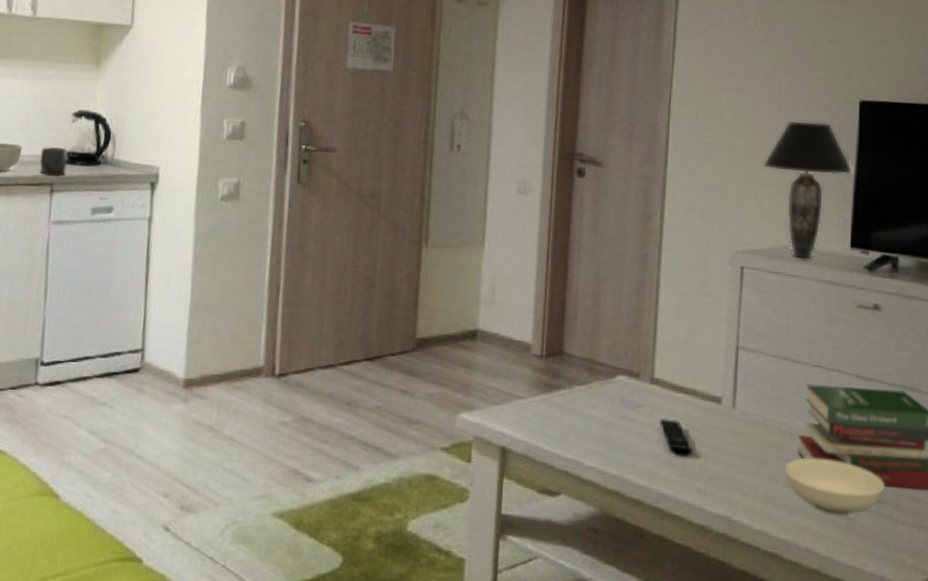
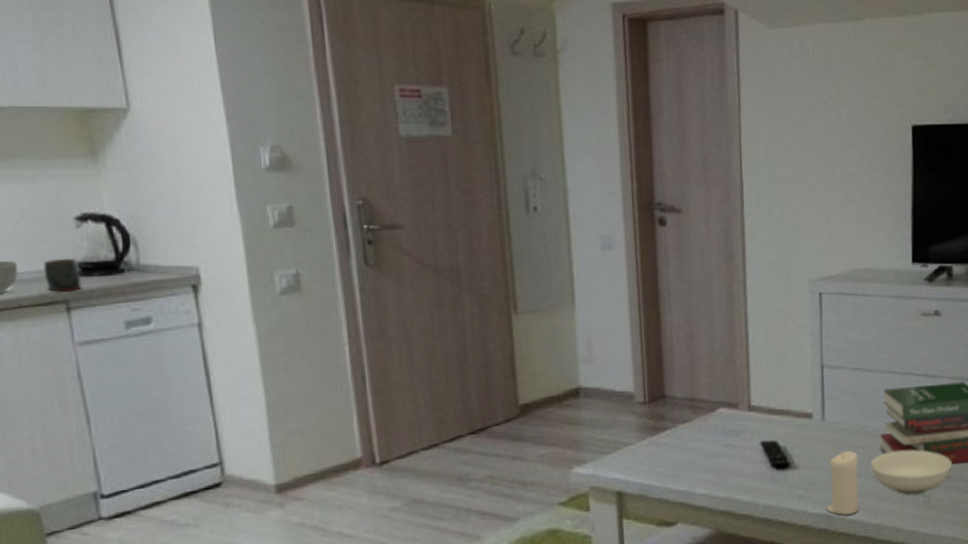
candle: none [728,447,771,523] -> present [826,451,859,515]
table lamp: present [763,122,853,260] -> none [831,150,910,279]

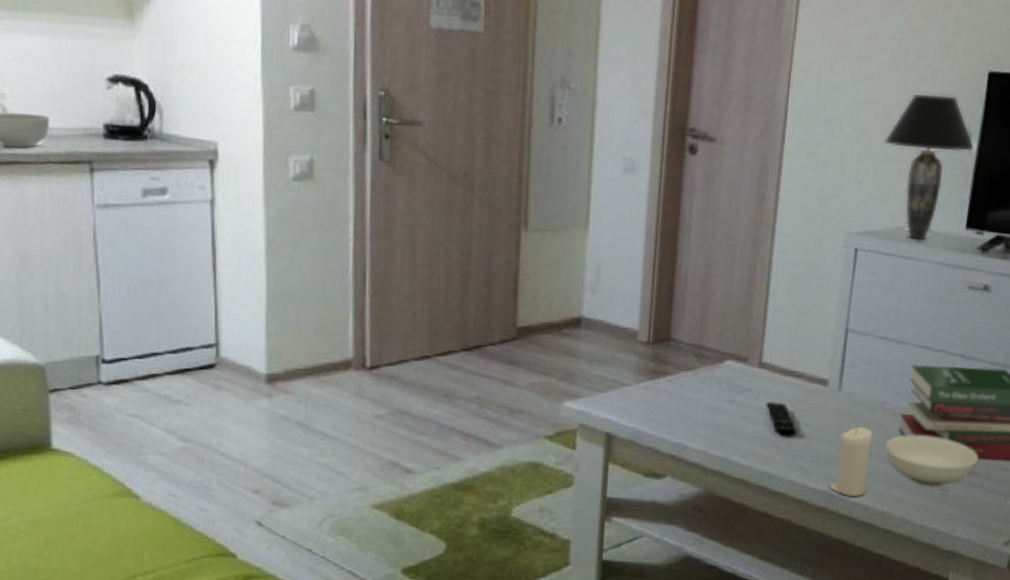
mug: present [43,257,82,293] -> none [73,117,107,154]
table lamp: none [831,150,910,279] -> present [884,94,975,241]

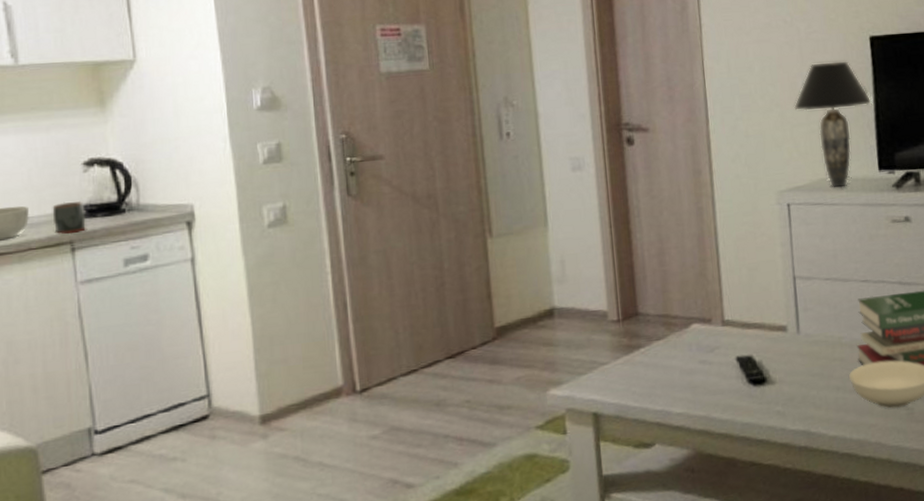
mug: none [73,117,107,154] -> present [52,200,86,234]
candle: present [829,427,873,497] -> none [806,363,840,432]

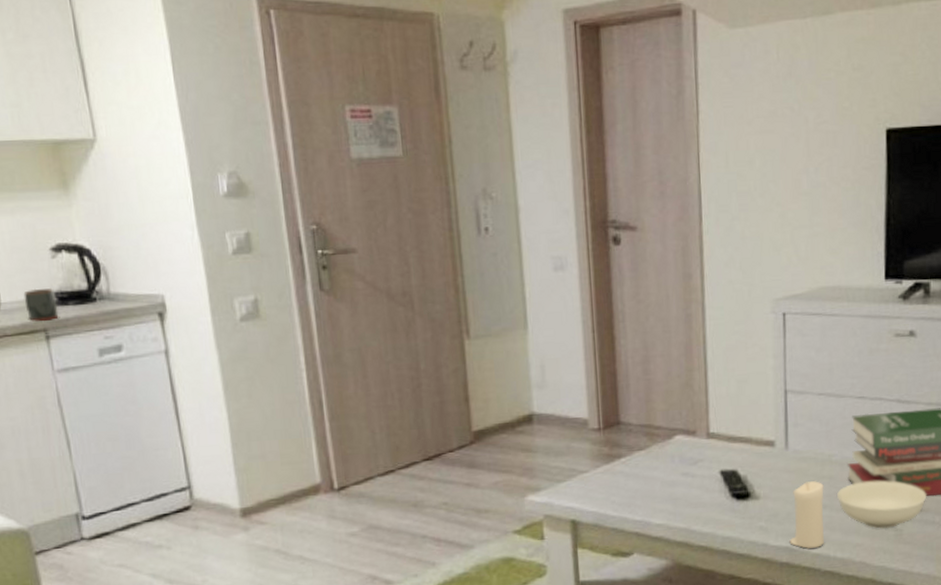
table lamp: present [794,61,872,188] -> none [796,156,883,298]
candle: none [806,363,840,432] -> present [789,481,825,549]

